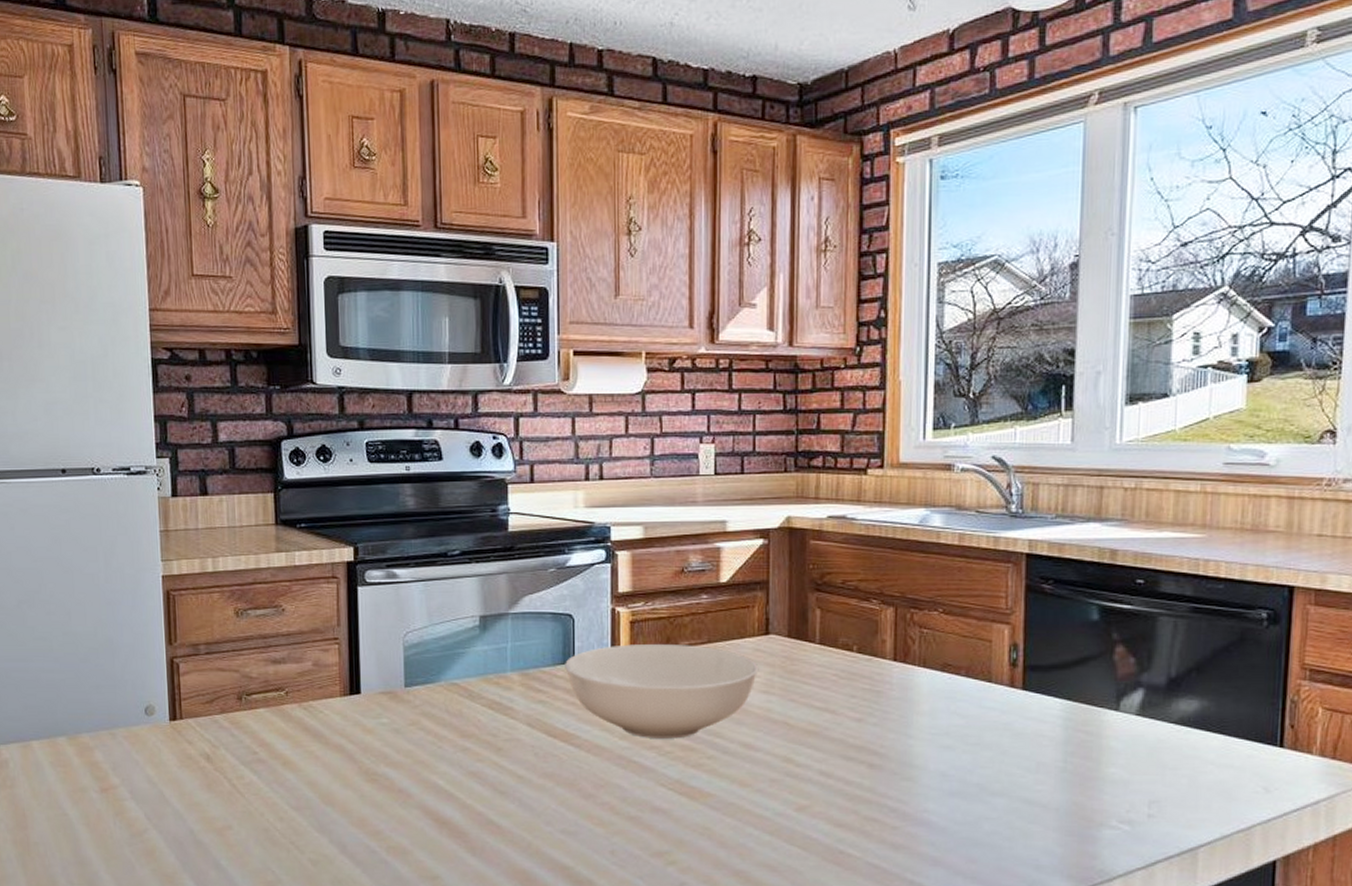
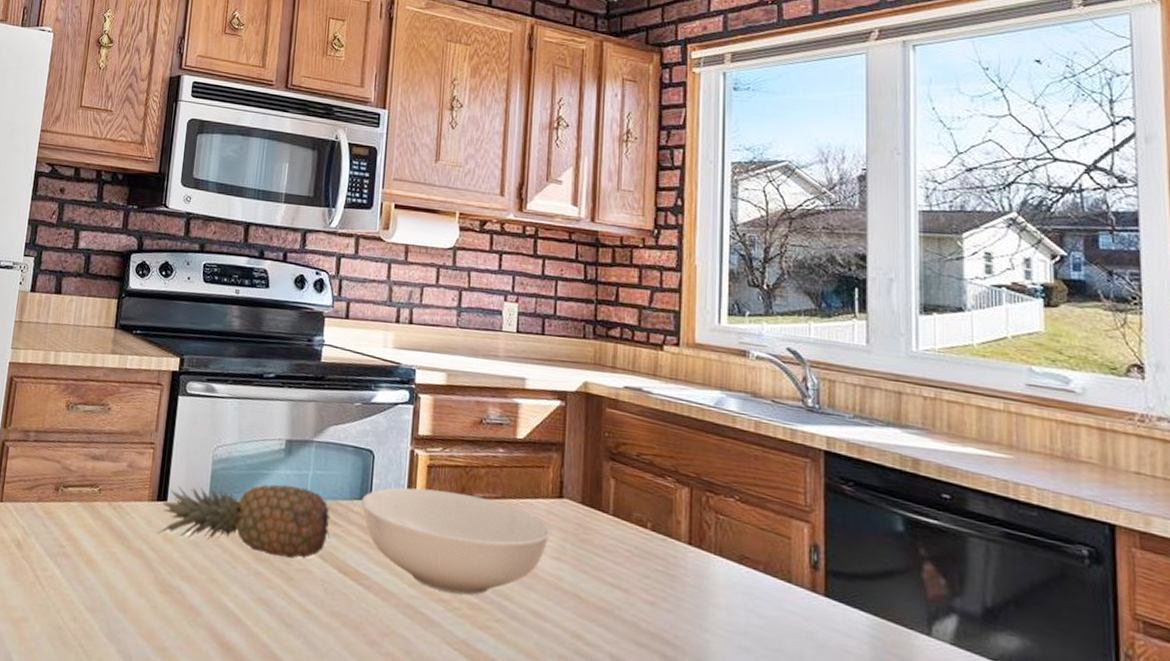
fruit: none [356,661,536,730] -> present [158,484,330,559]

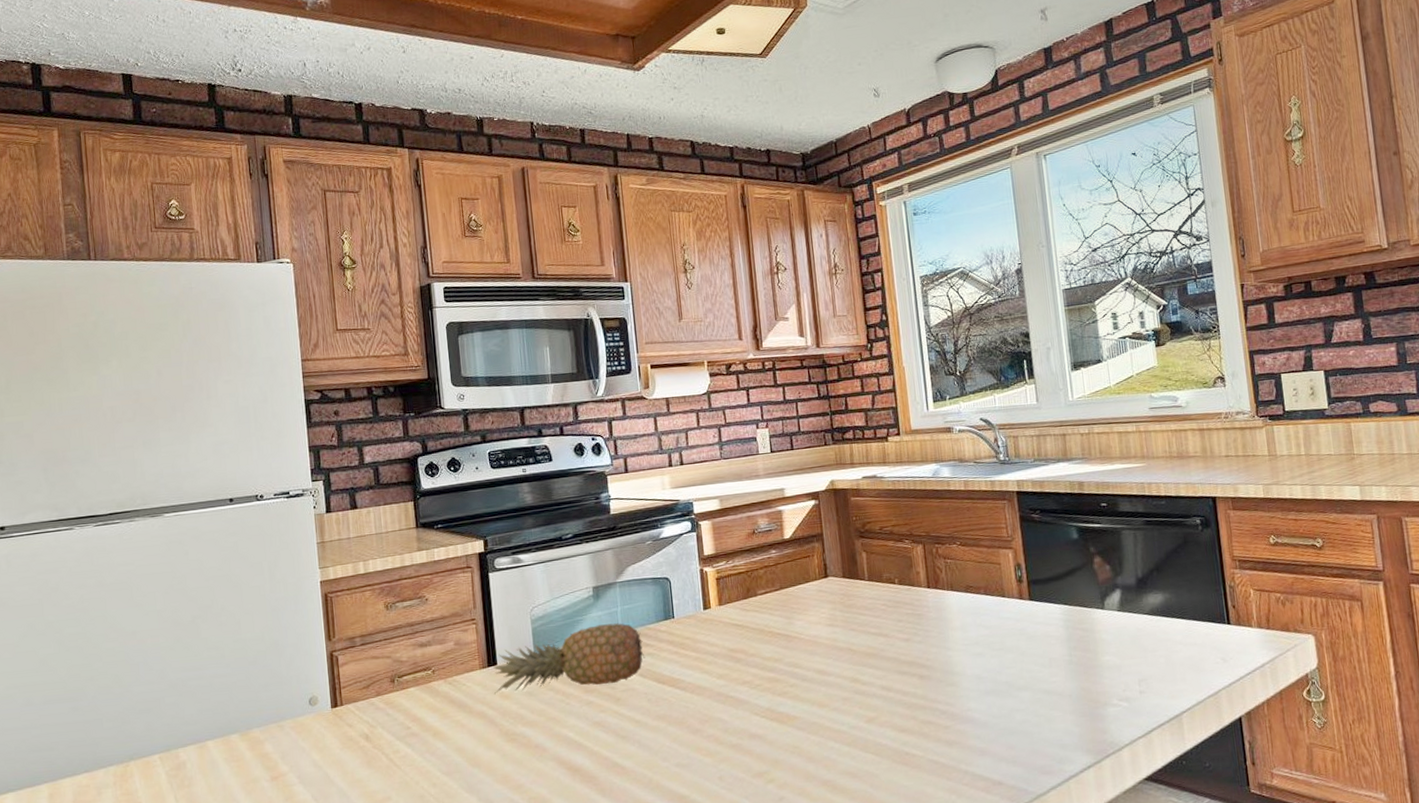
bowl: present [361,487,552,595] -> none [666,592,823,675]

